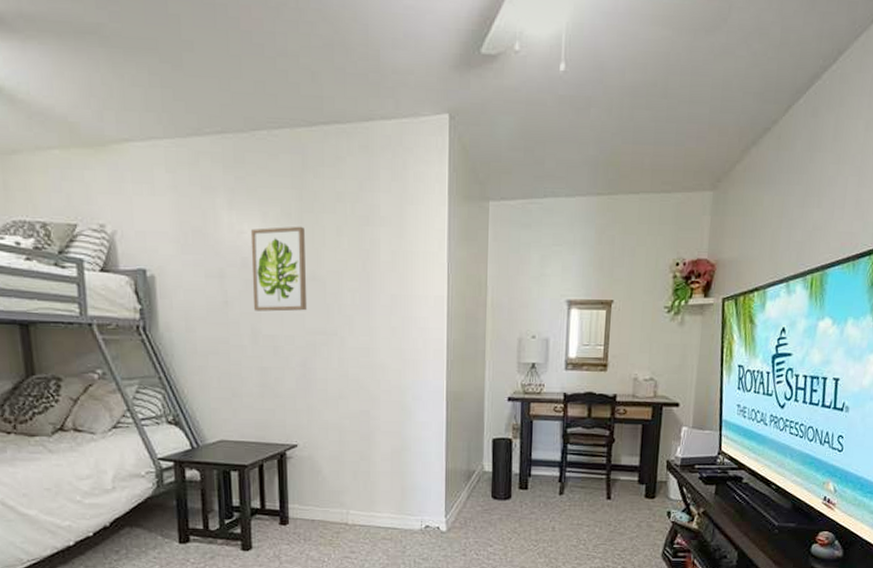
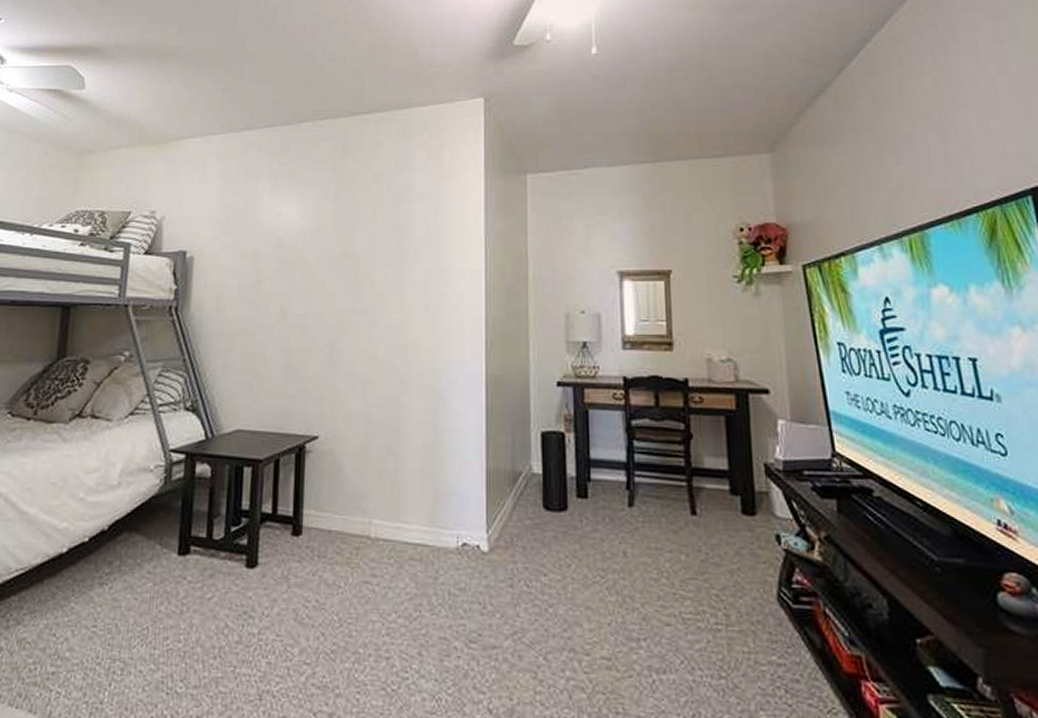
wall art: present [250,226,308,312] -> none [285,205,341,290]

